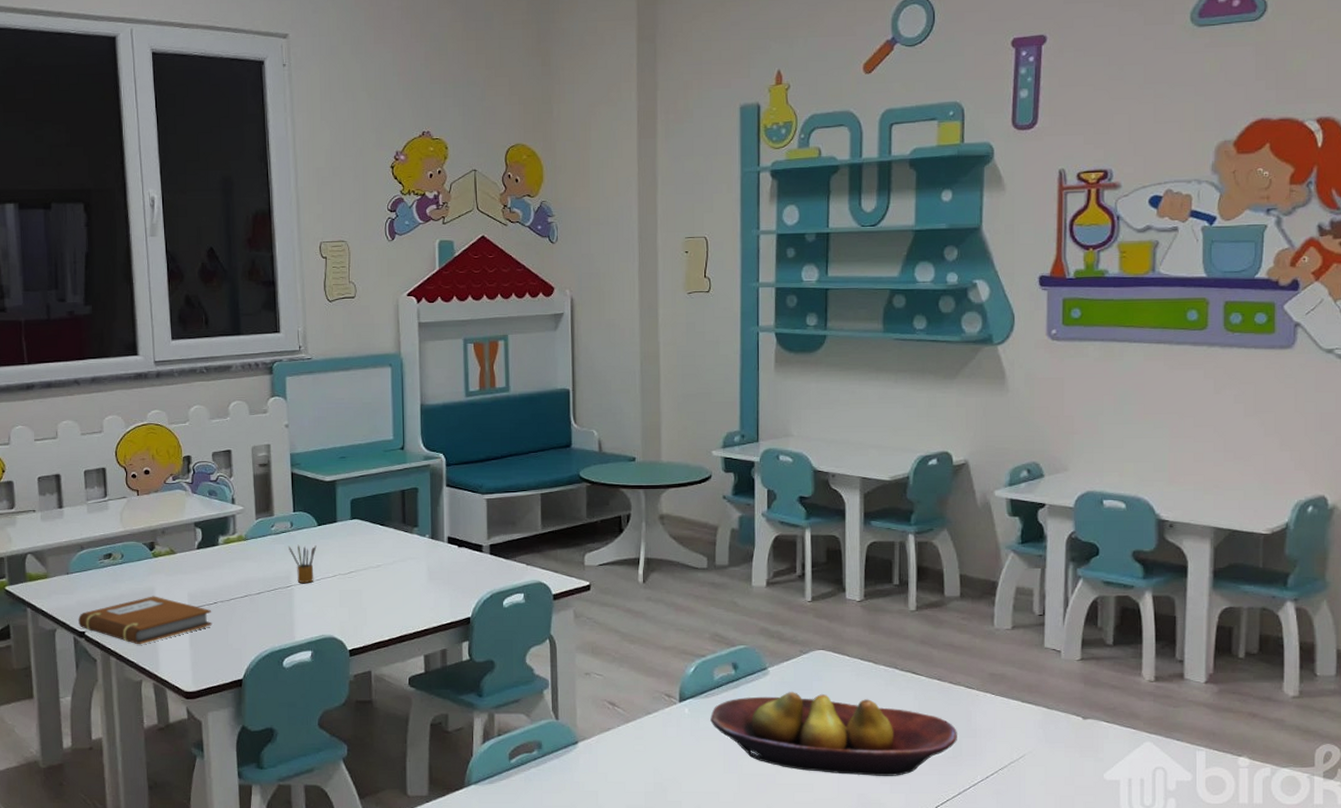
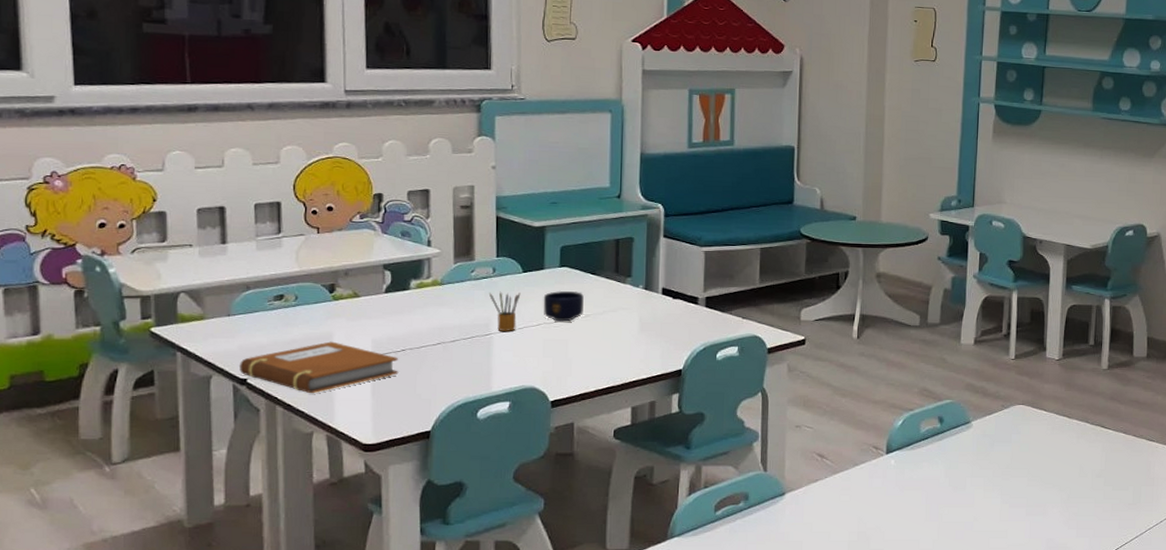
mug: none [337,542,375,572] -> present [543,290,584,322]
fruit bowl: present [710,692,957,776] -> none [915,444,1138,522]

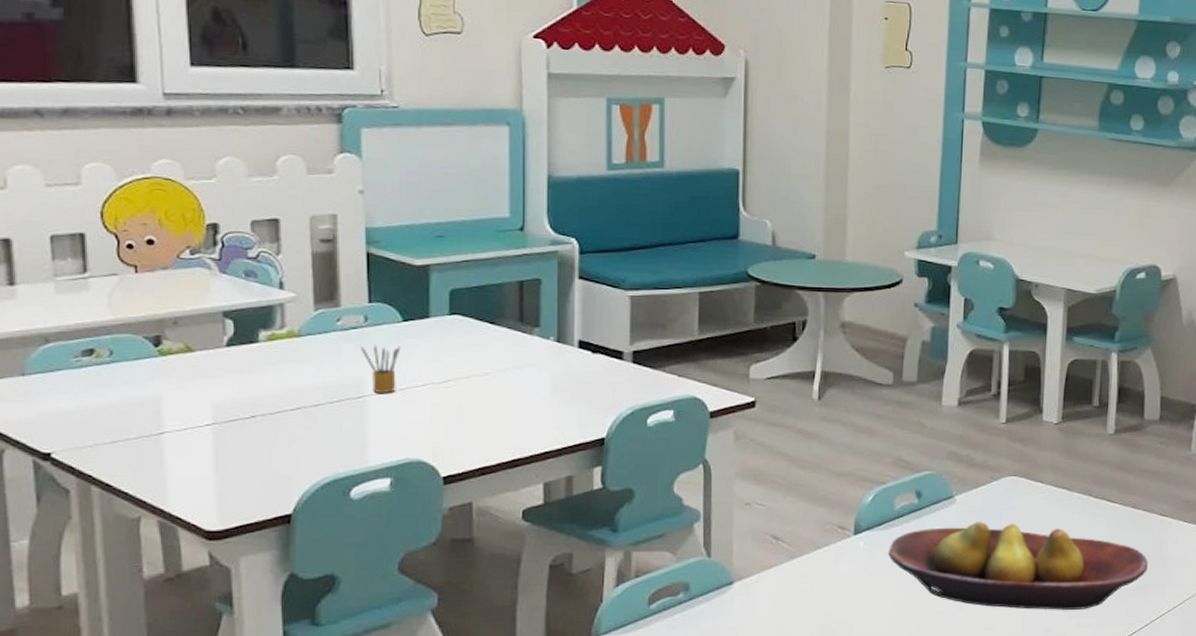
notebook: present [239,341,399,394] -> none [40,406,248,471]
mug: present [543,290,584,322] -> none [429,343,481,381]
fruit bowl: none [915,444,1138,522] -> present [888,522,1148,610]

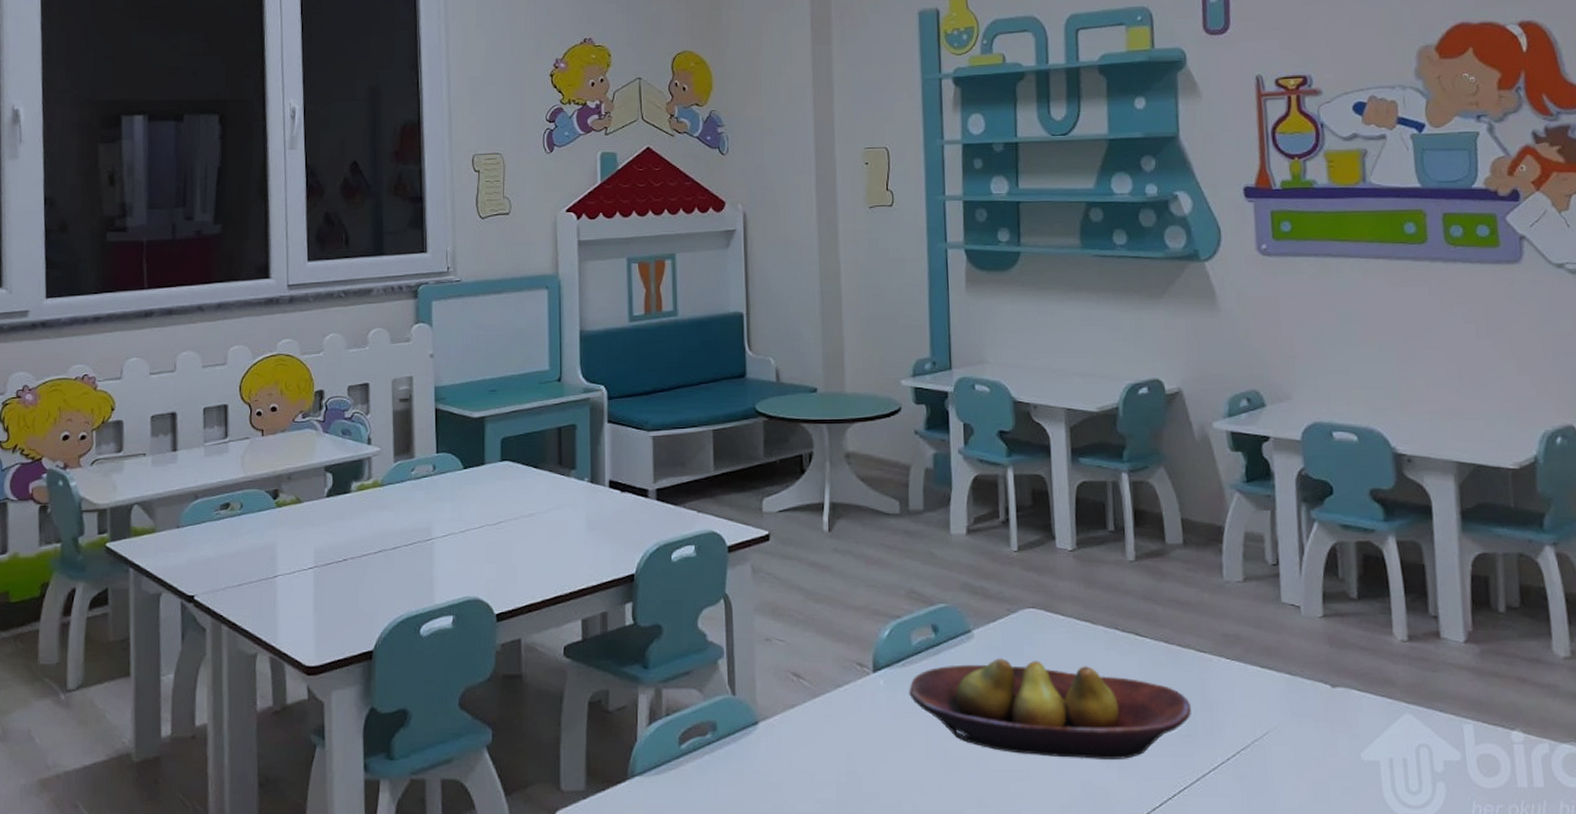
pencil box: present [361,344,401,393] -> none [430,490,462,535]

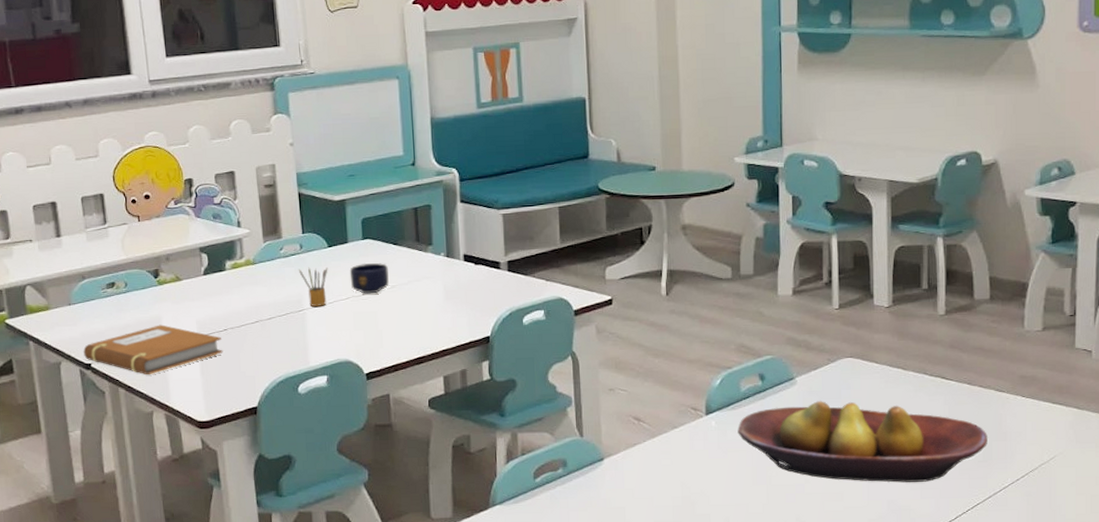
notebook: none [187,552,341,611] -> present [83,324,223,375]
pencil box: none [430,490,462,535] -> present [299,267,328,307]
mug: none [485,487,527,523] -> present [349,262,389,294]

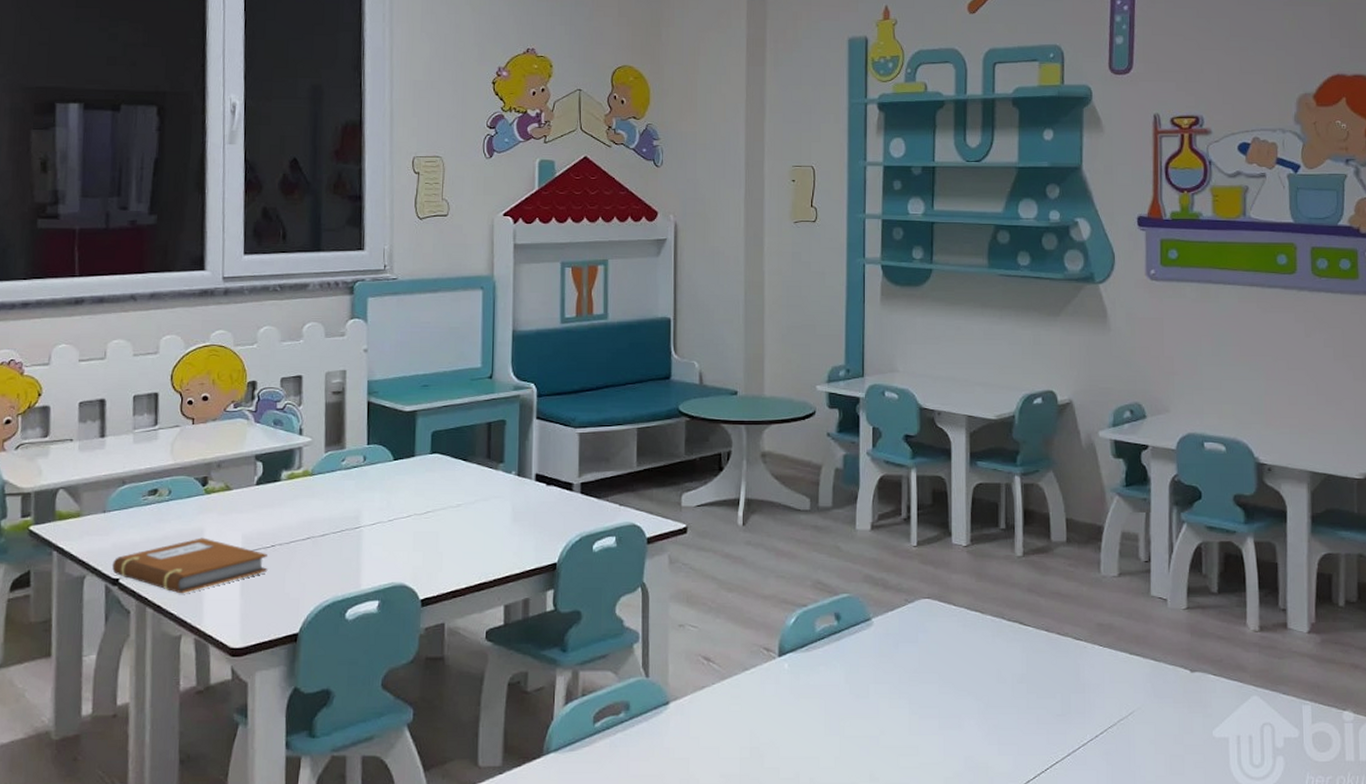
pencil box: present [299,267,328,307] -> none [360,481,391,524]
mug: present [349,262,389,294] -> none [413,478,455,512]
fruit bowl: present [737,401,988,483] -> none [811,644,1066,737]

